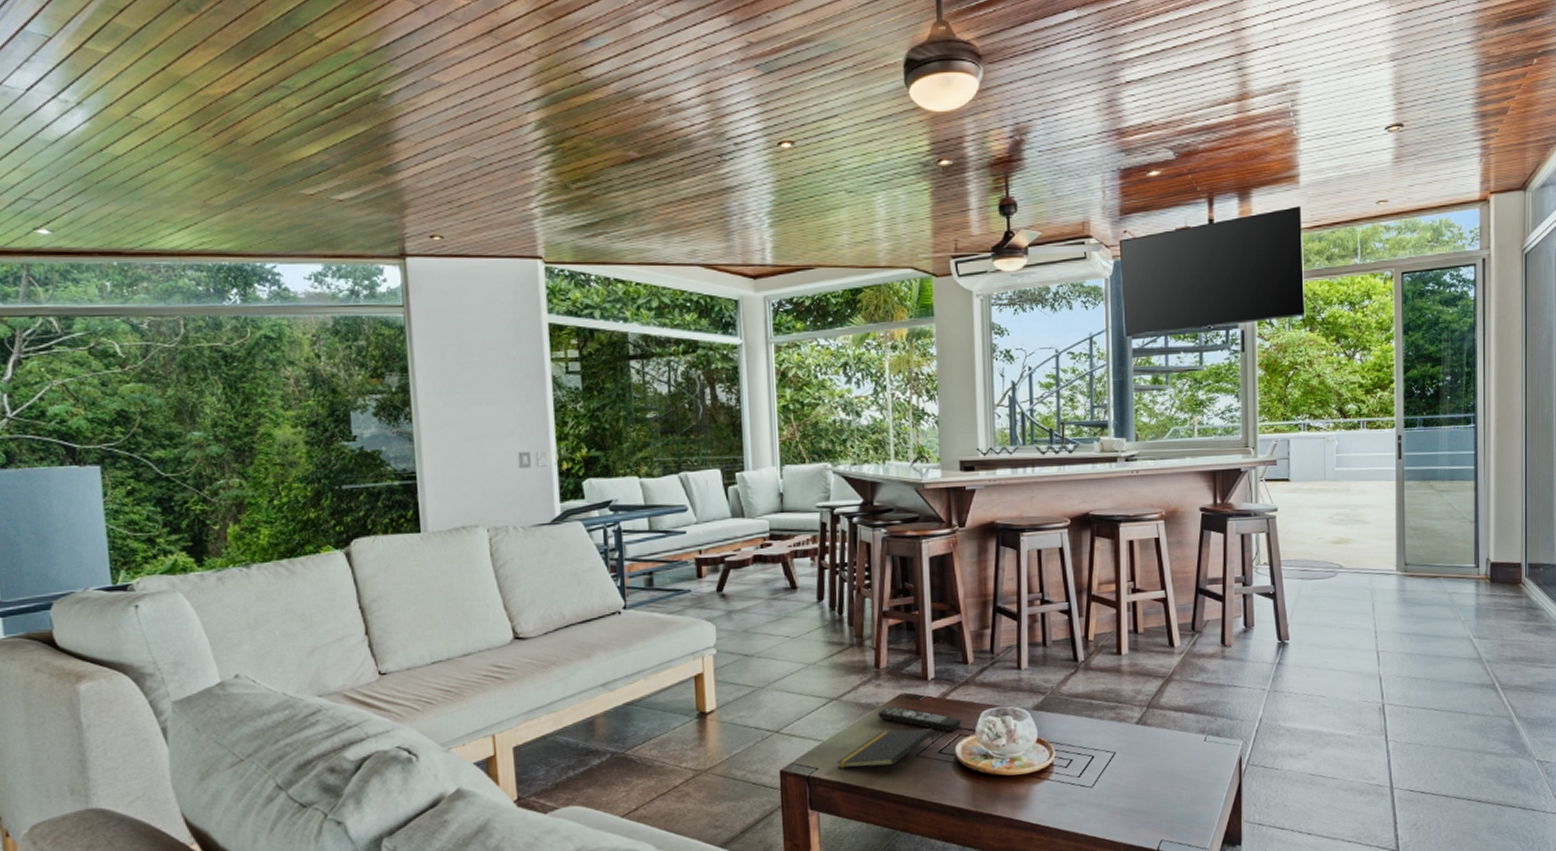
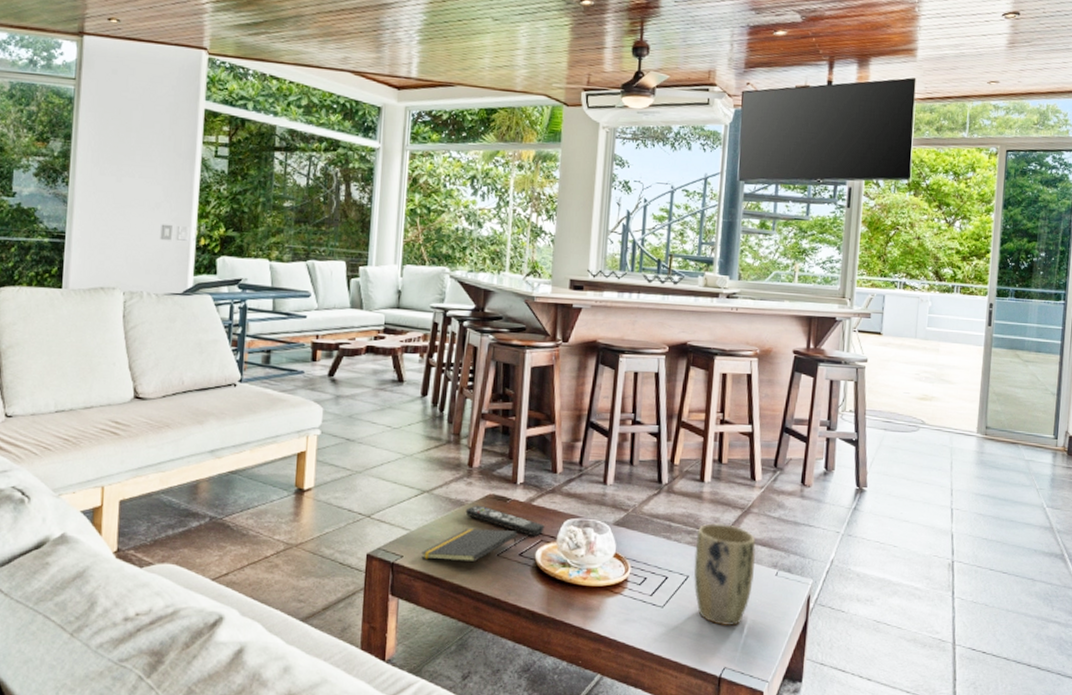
plant pot: none [1119,695,1182,799] -> present [693,523,756,626]

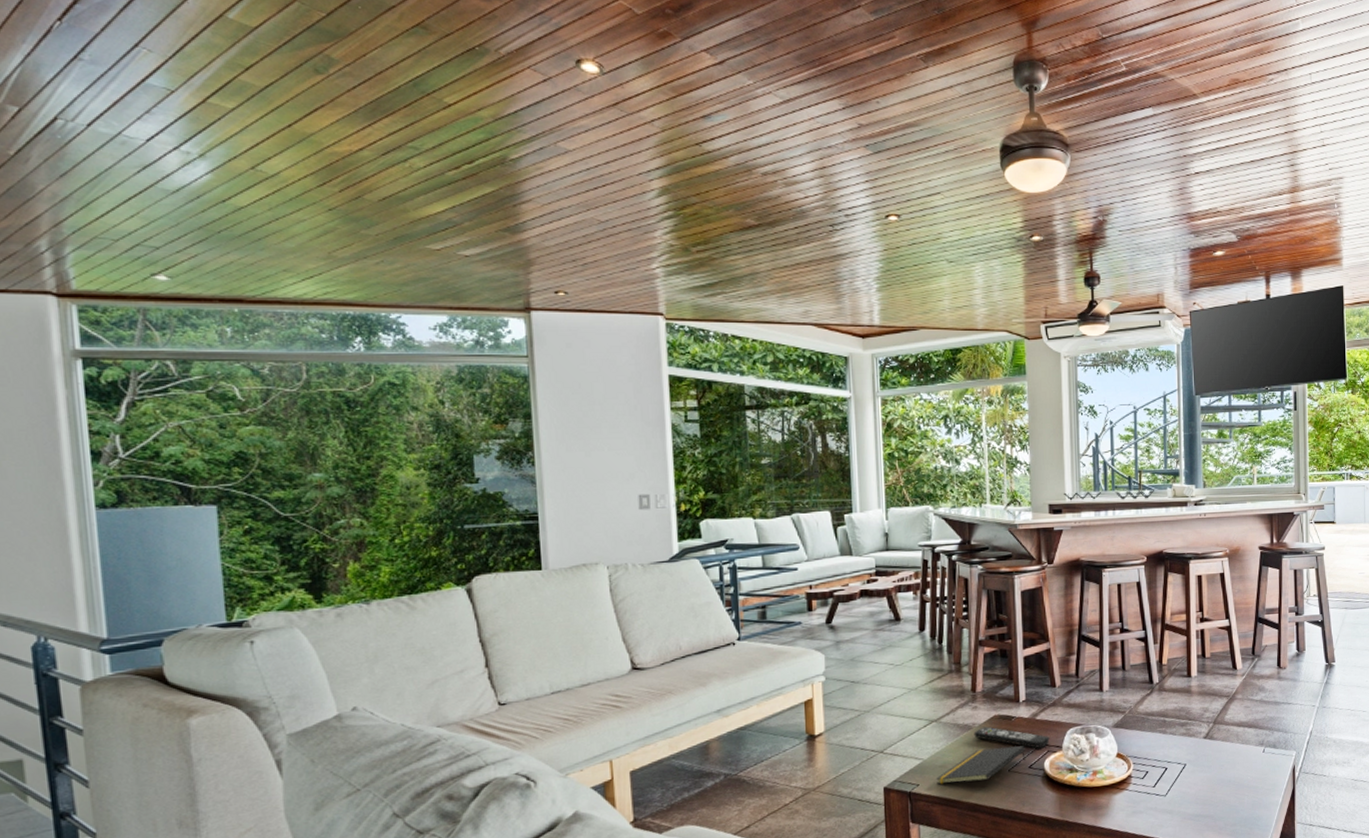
plant pot: present [693,523,756,626] -> none [1189,712,1244,805]

